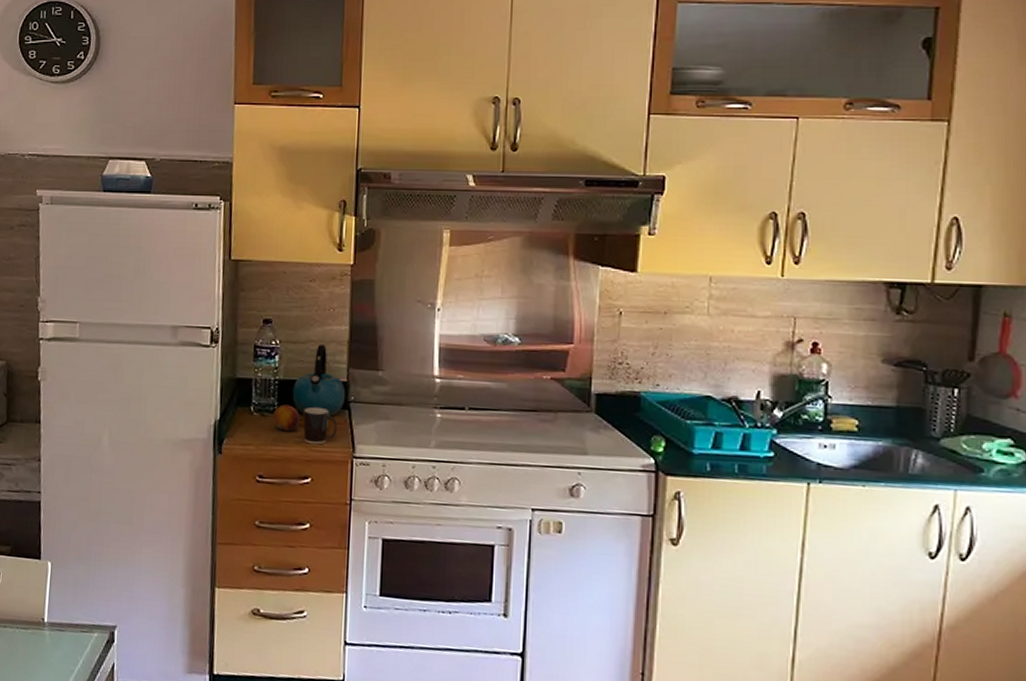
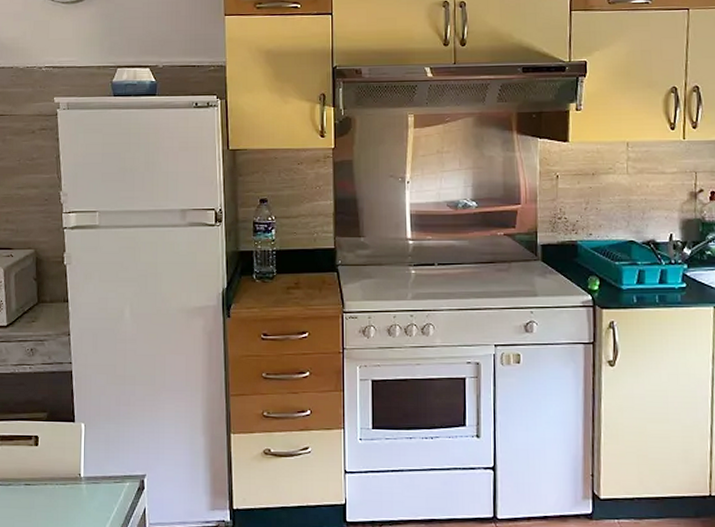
fruit: present [273,404,300,432] -> none [273,271,296,295]
kettle: present [292,345,346,417] -> none [288,218,334,279]
mug: present [302,406,337,445] -> none [298,271,328,304]

